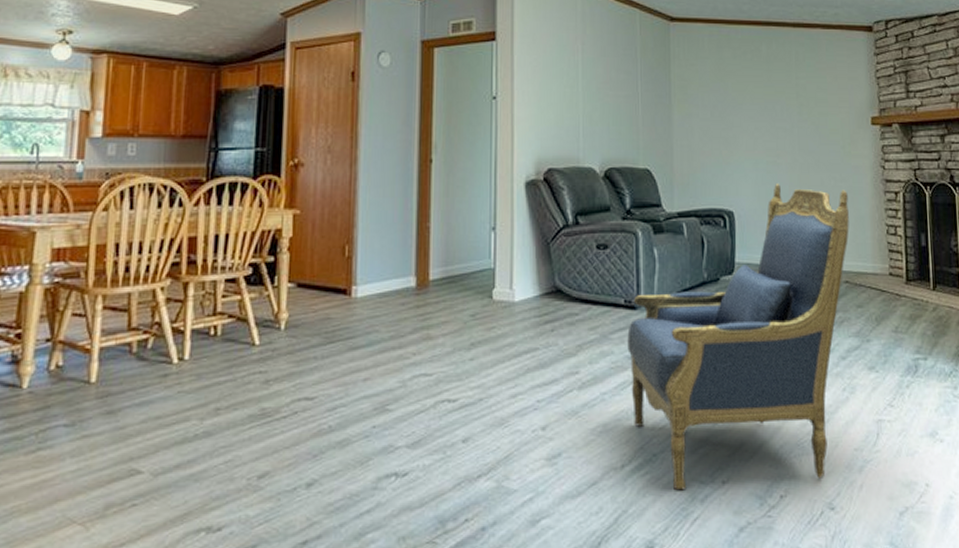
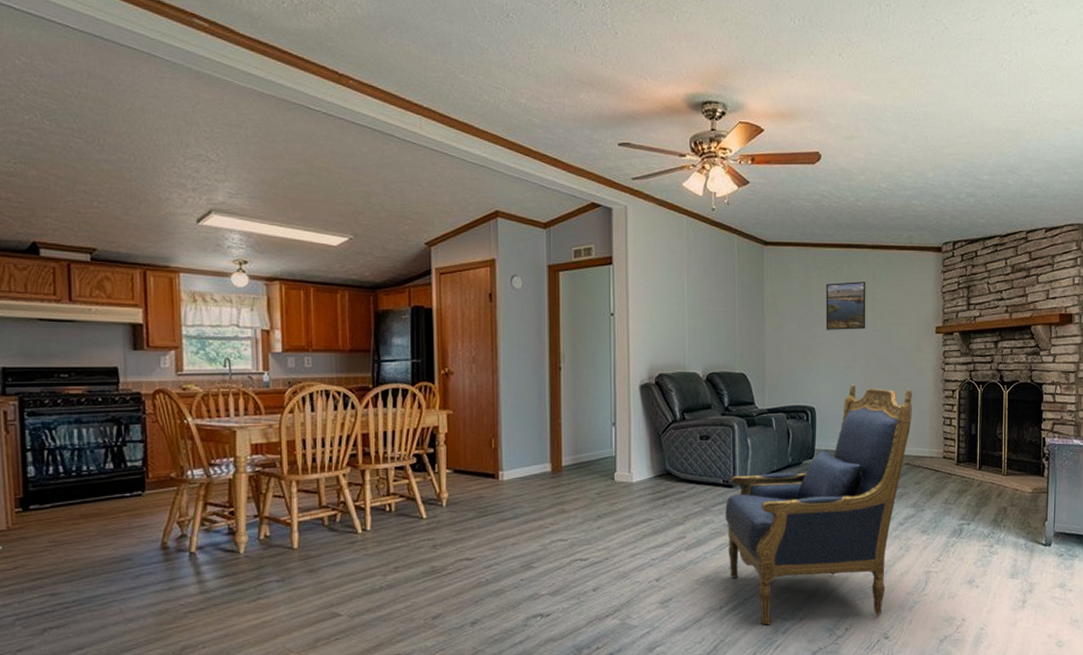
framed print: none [742,64,790,120] -> present [825,281,866,330]

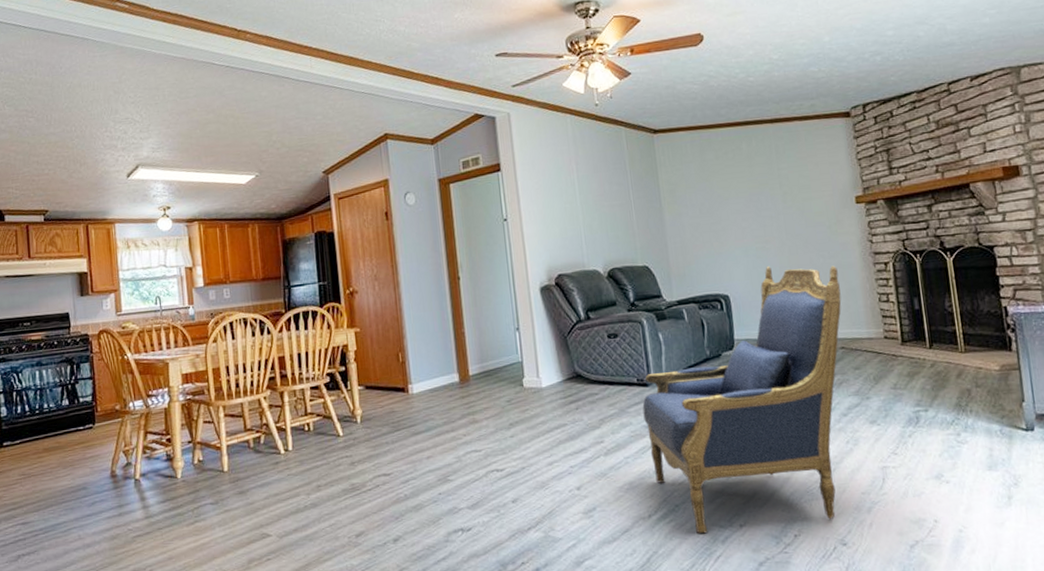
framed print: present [825,281,866,330] -> none [725,158,775,213]

